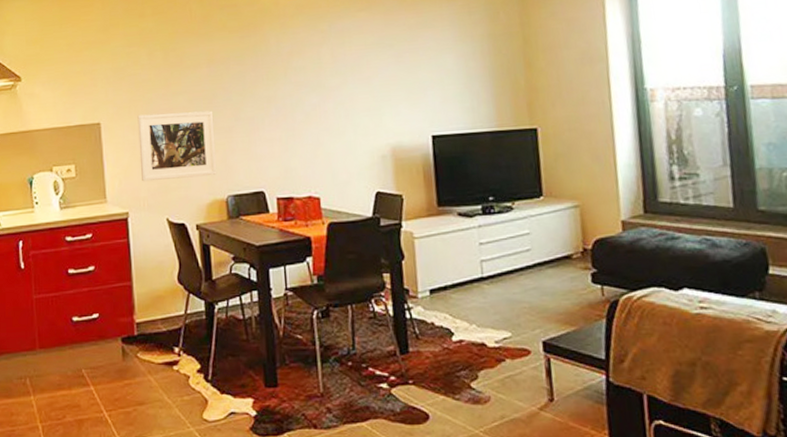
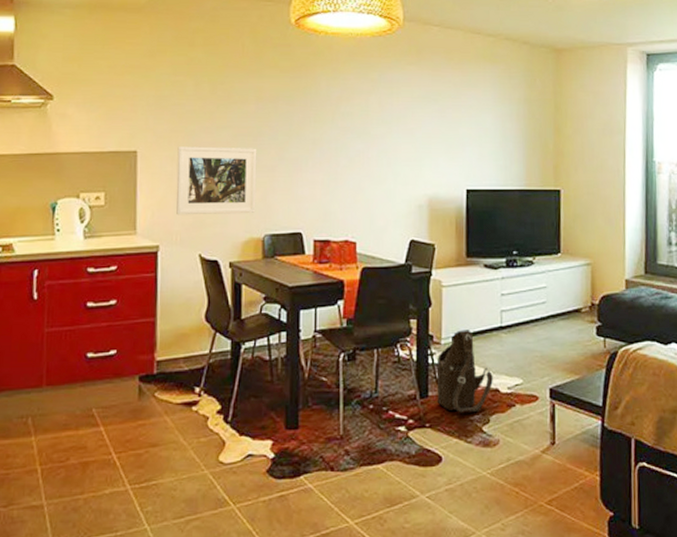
shoulder bag: none [415,282,478,369] -> present [436,330,493,413]

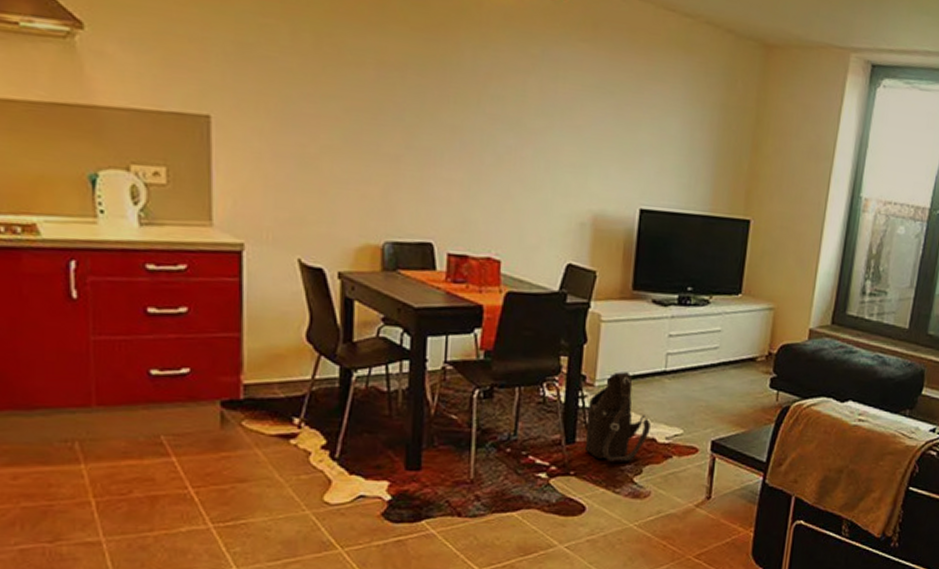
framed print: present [176,146,257,215] -> none [266,115,377,214]

